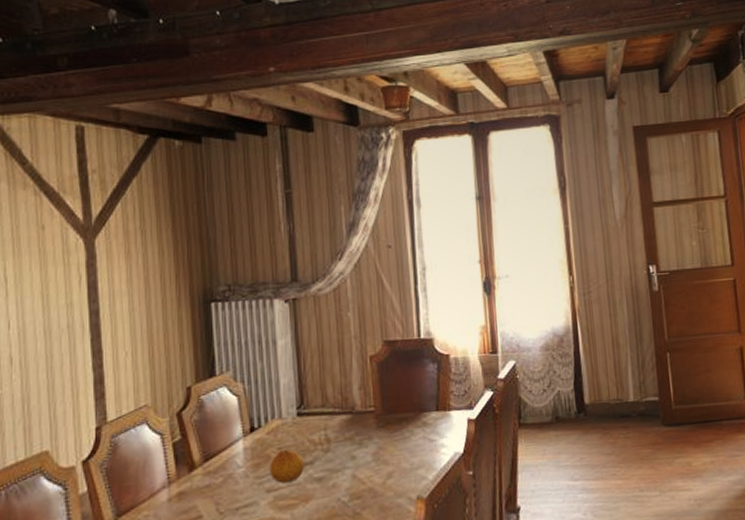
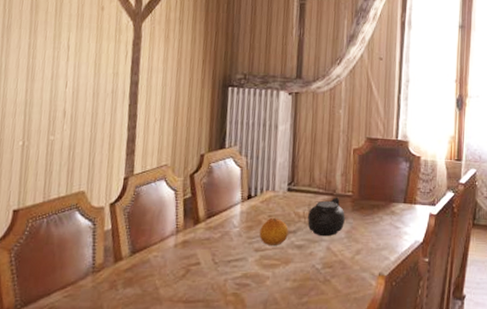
teapot: none [322,415,371,464] -> present [306,197,346,237]

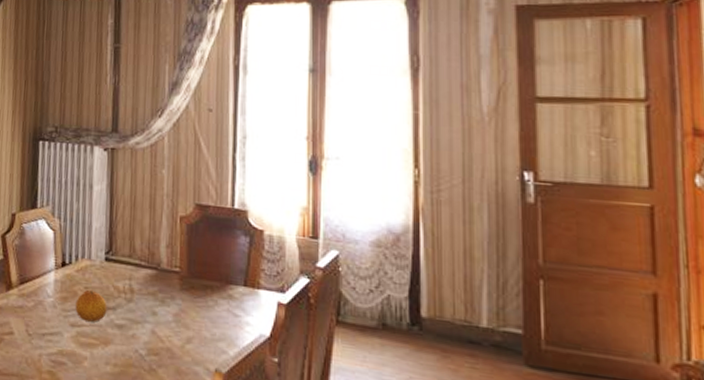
teapot: present [306,197,346,237] -> none [127,272,173,318]

